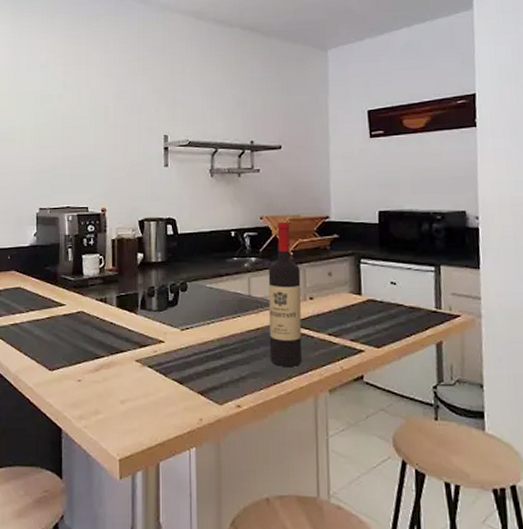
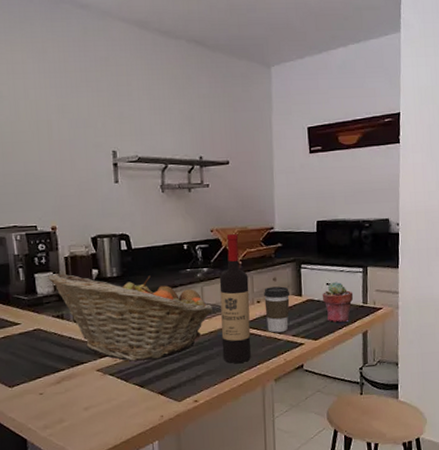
fruit basket: none [95,255,261,354] -> present [48,272,214,361]
coffee cup: none [317,282,348,335] -> present [264,286,291,333]
potted succulent: none [385,280,424,329] -> present [322,281,354,323]

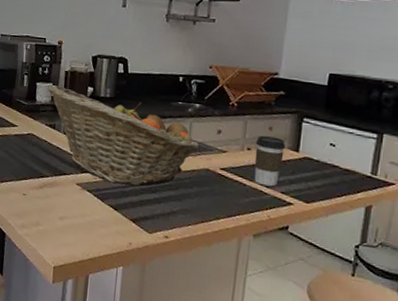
wine bottle: present [219,233,251,364] -> none [201,72,242,209]
potted succulent: present [322,281,354,323] -> none [322,143,361,191]

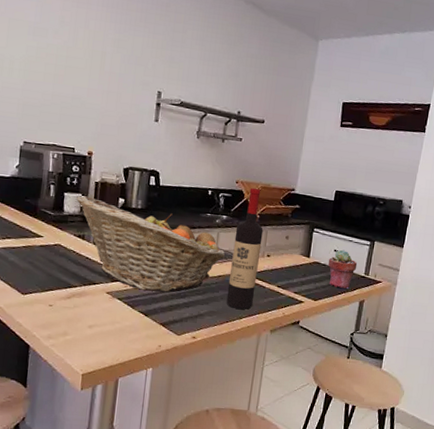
wine bottle: none [201,72,242,209] -> present [226,187,263,310]
coffee cup: present [254,135,286,187] -> none [272,244,300,288]
potted succulent: none [322,143,361,191] -> present [328,249,358,289]

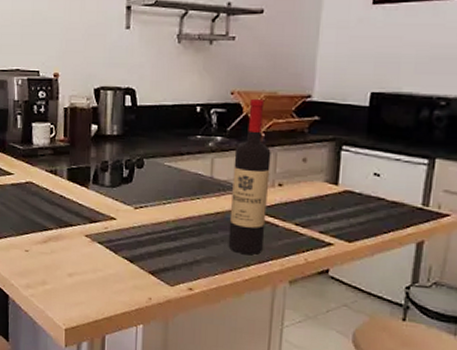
fruit basket: present [76,195,226,293] -> none [45,124,224,234]
potted succulent: present [328,249,358,289] -> none [365,172,411,226]

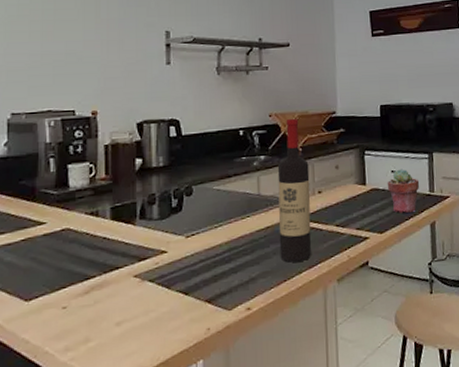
potted succulent: none [365,172,411,226] -> present [387,168,420,213]

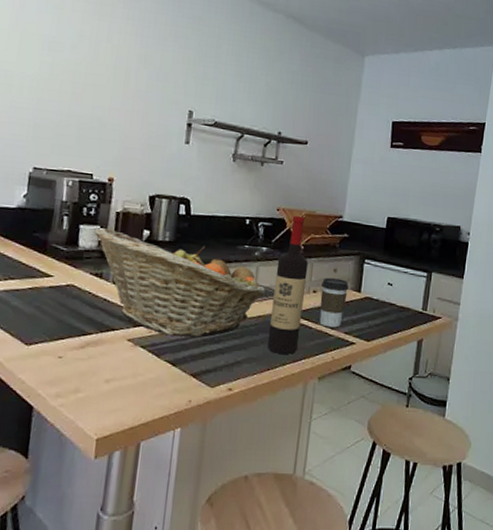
fruit basket: none [84,163,271,264] -> present [94,227,266,337]
coffee cup: none [325,174,354,226] -> present [319,277,349,328]
potted succulent: present [387,168,420,213] -> none [381,282,414,327]

